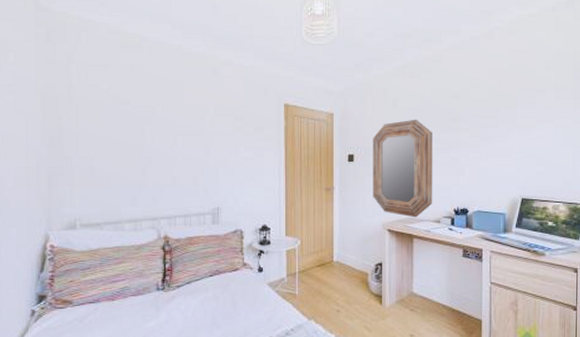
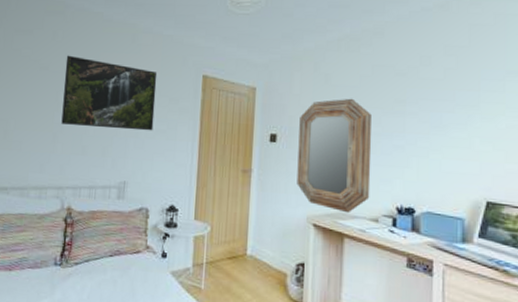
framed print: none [147,89,241,159] -> present [61,55,158,131]

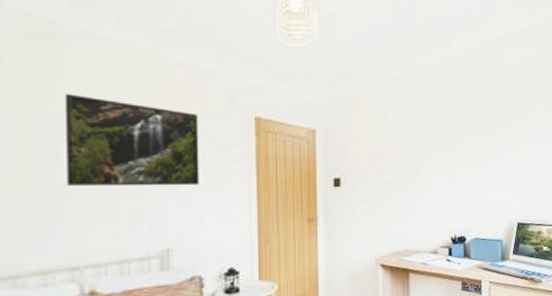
home mirror: present [297,98,372,214] -> none [362,137,429,250]

